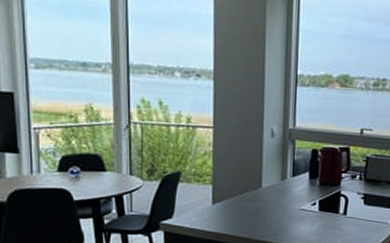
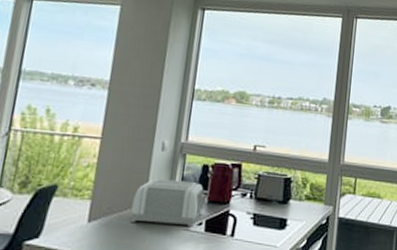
toaster: none [249,163,320,207] -> present [130,178,209,227]

